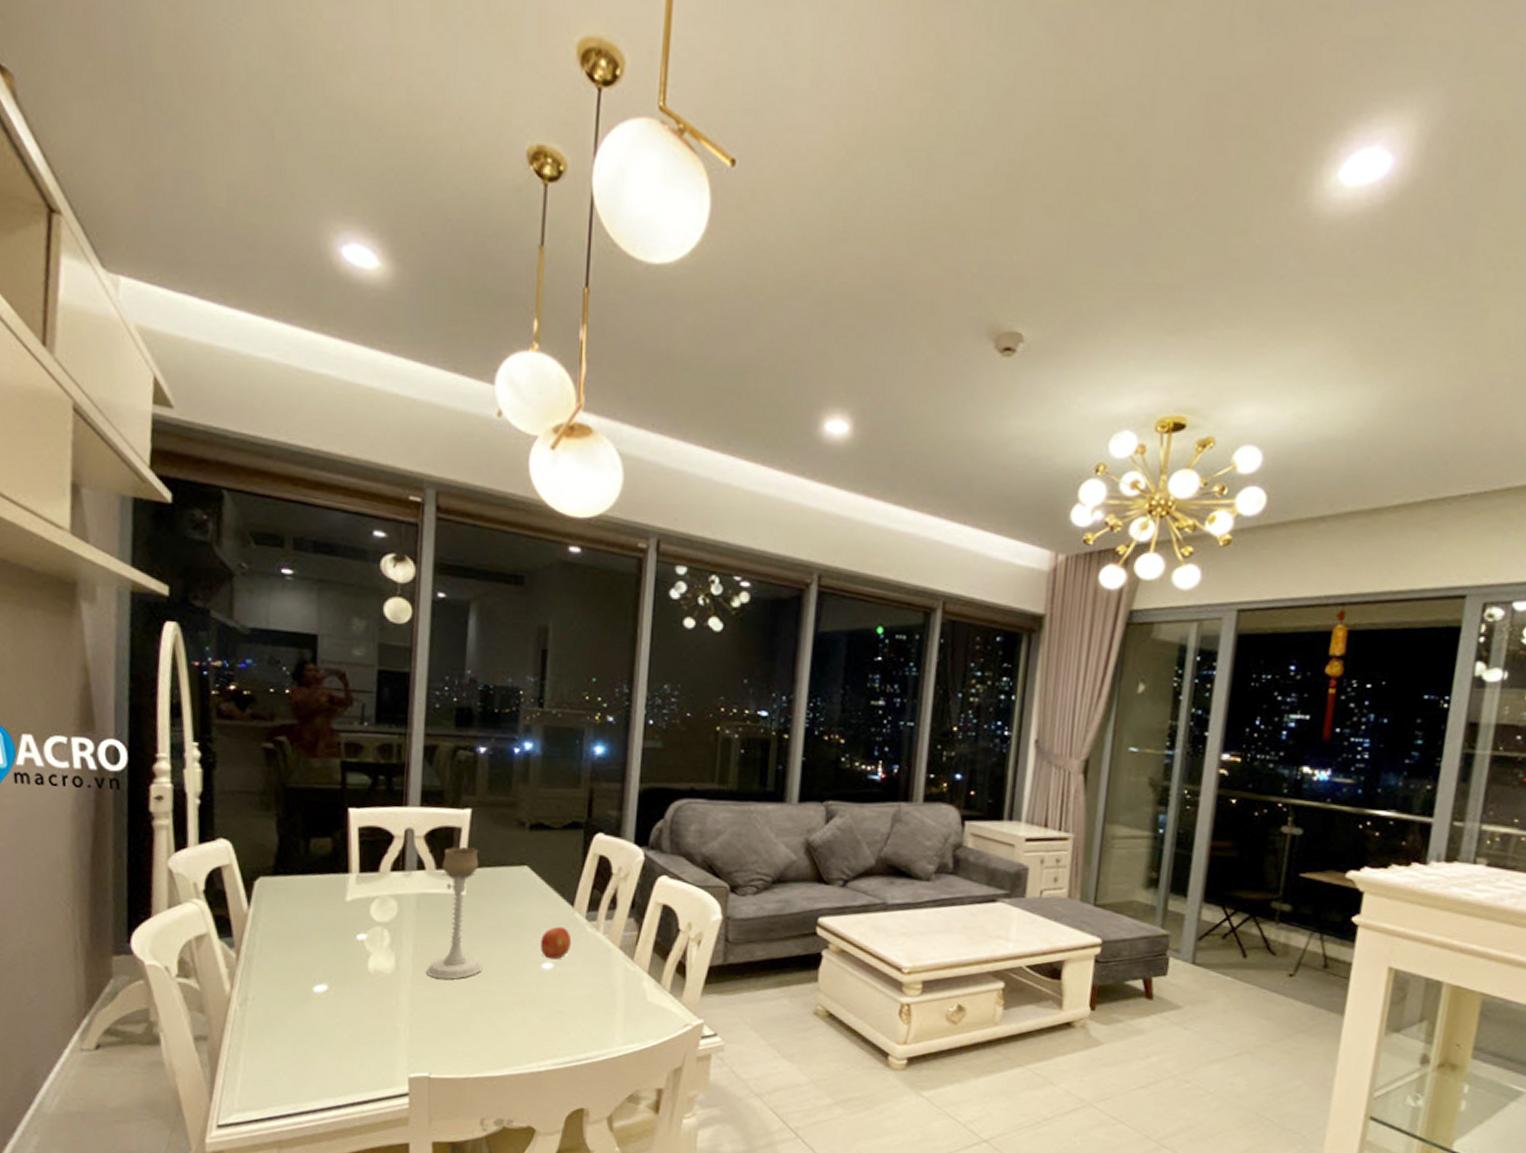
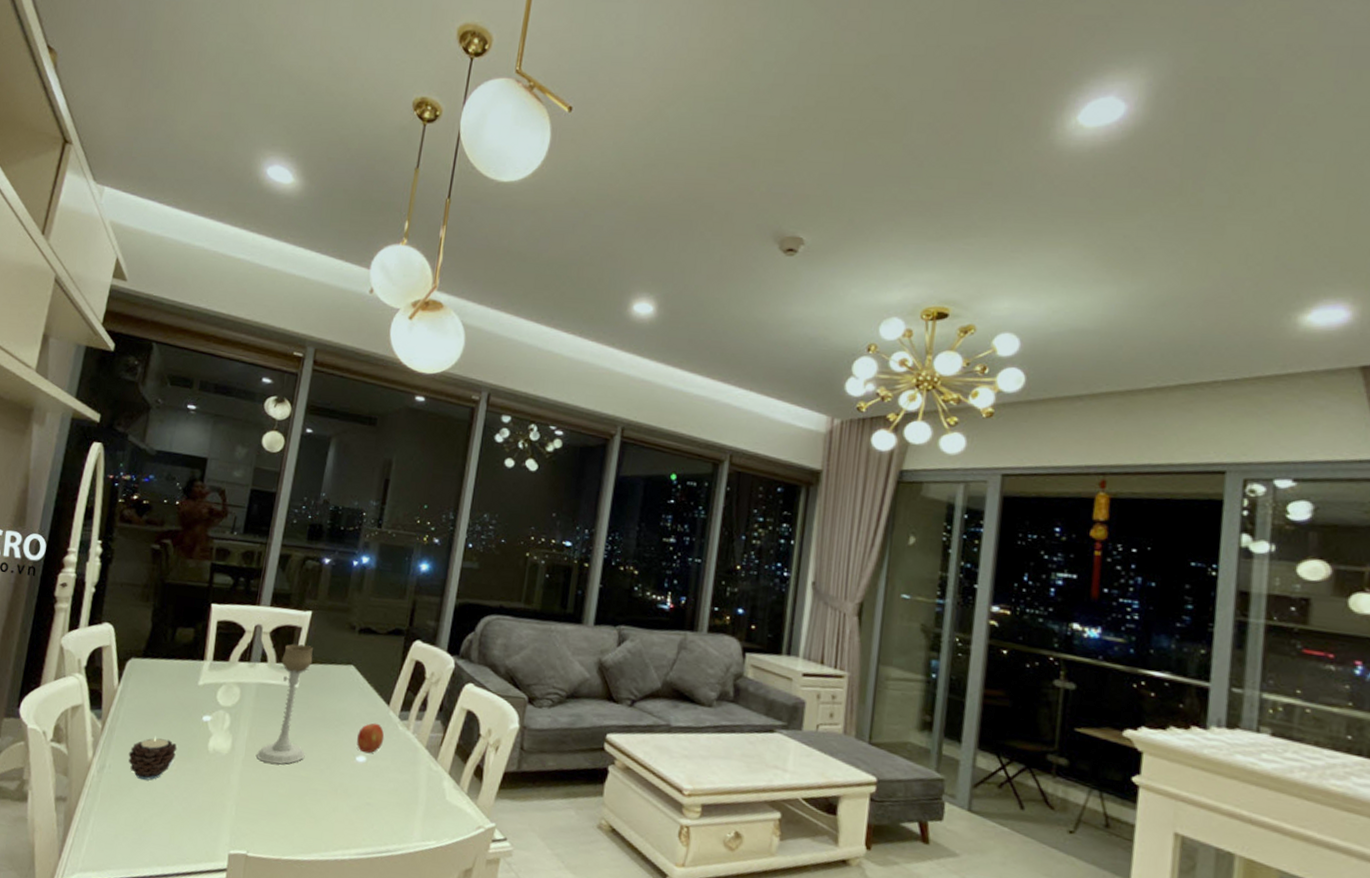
candle: none [273,960,332,1010] -> present [128,735,177,781]

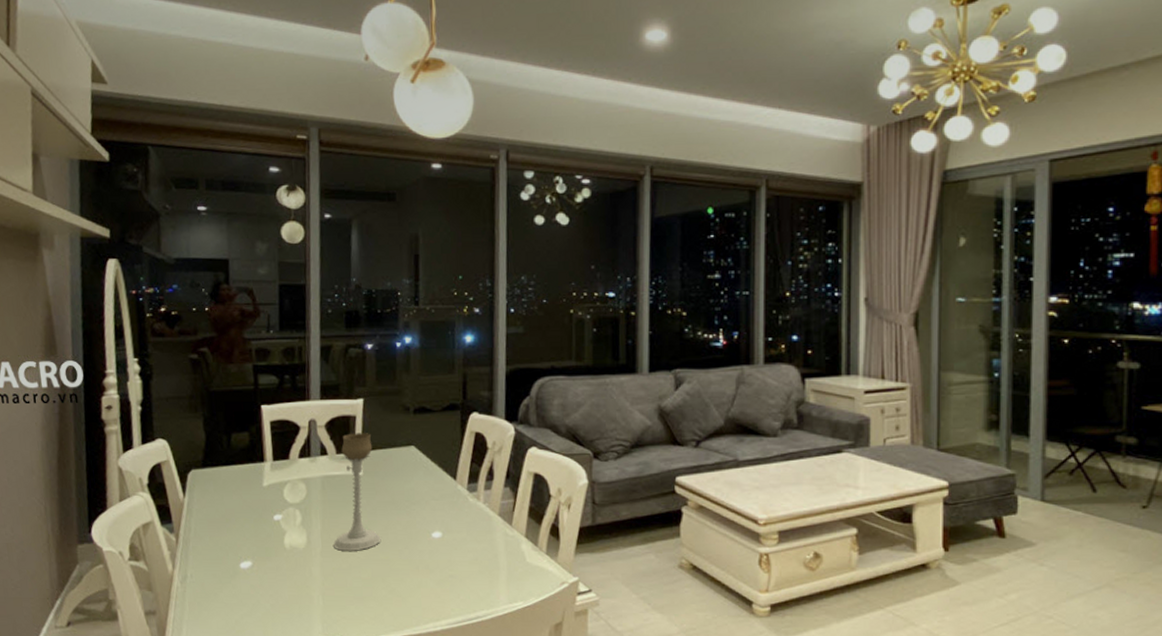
candle: present [128,735,177,781] -> none [207,540,255,585]
fruit: present [356,722,385,754] -> none [429,498,457,529]

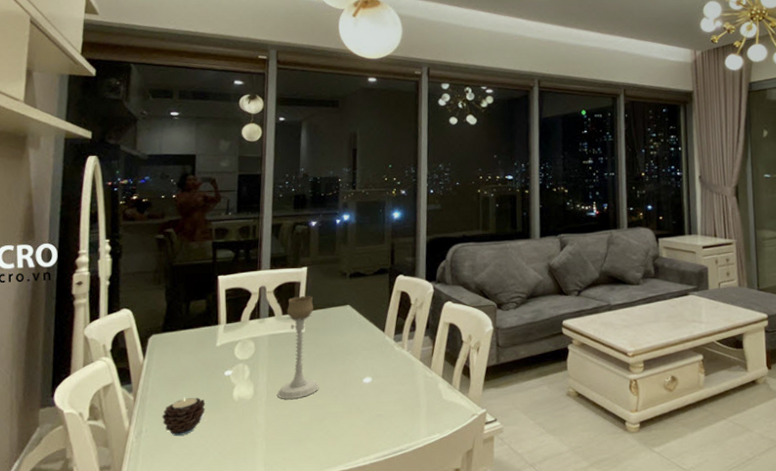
candle: none [207,540,255,585] -> present [162,396,206,437]

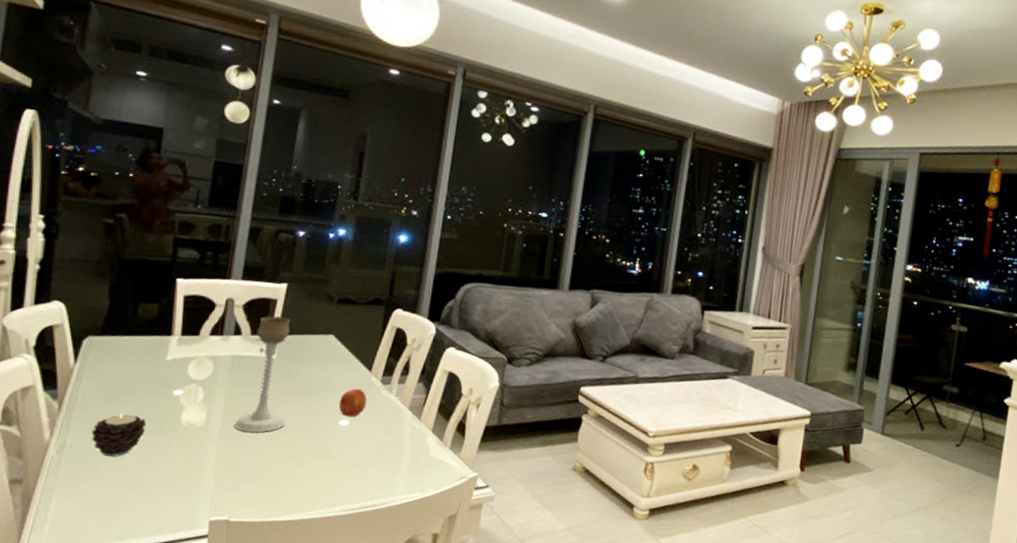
fruit: none [361,348,385,375] -> present [338,388,367,417]

